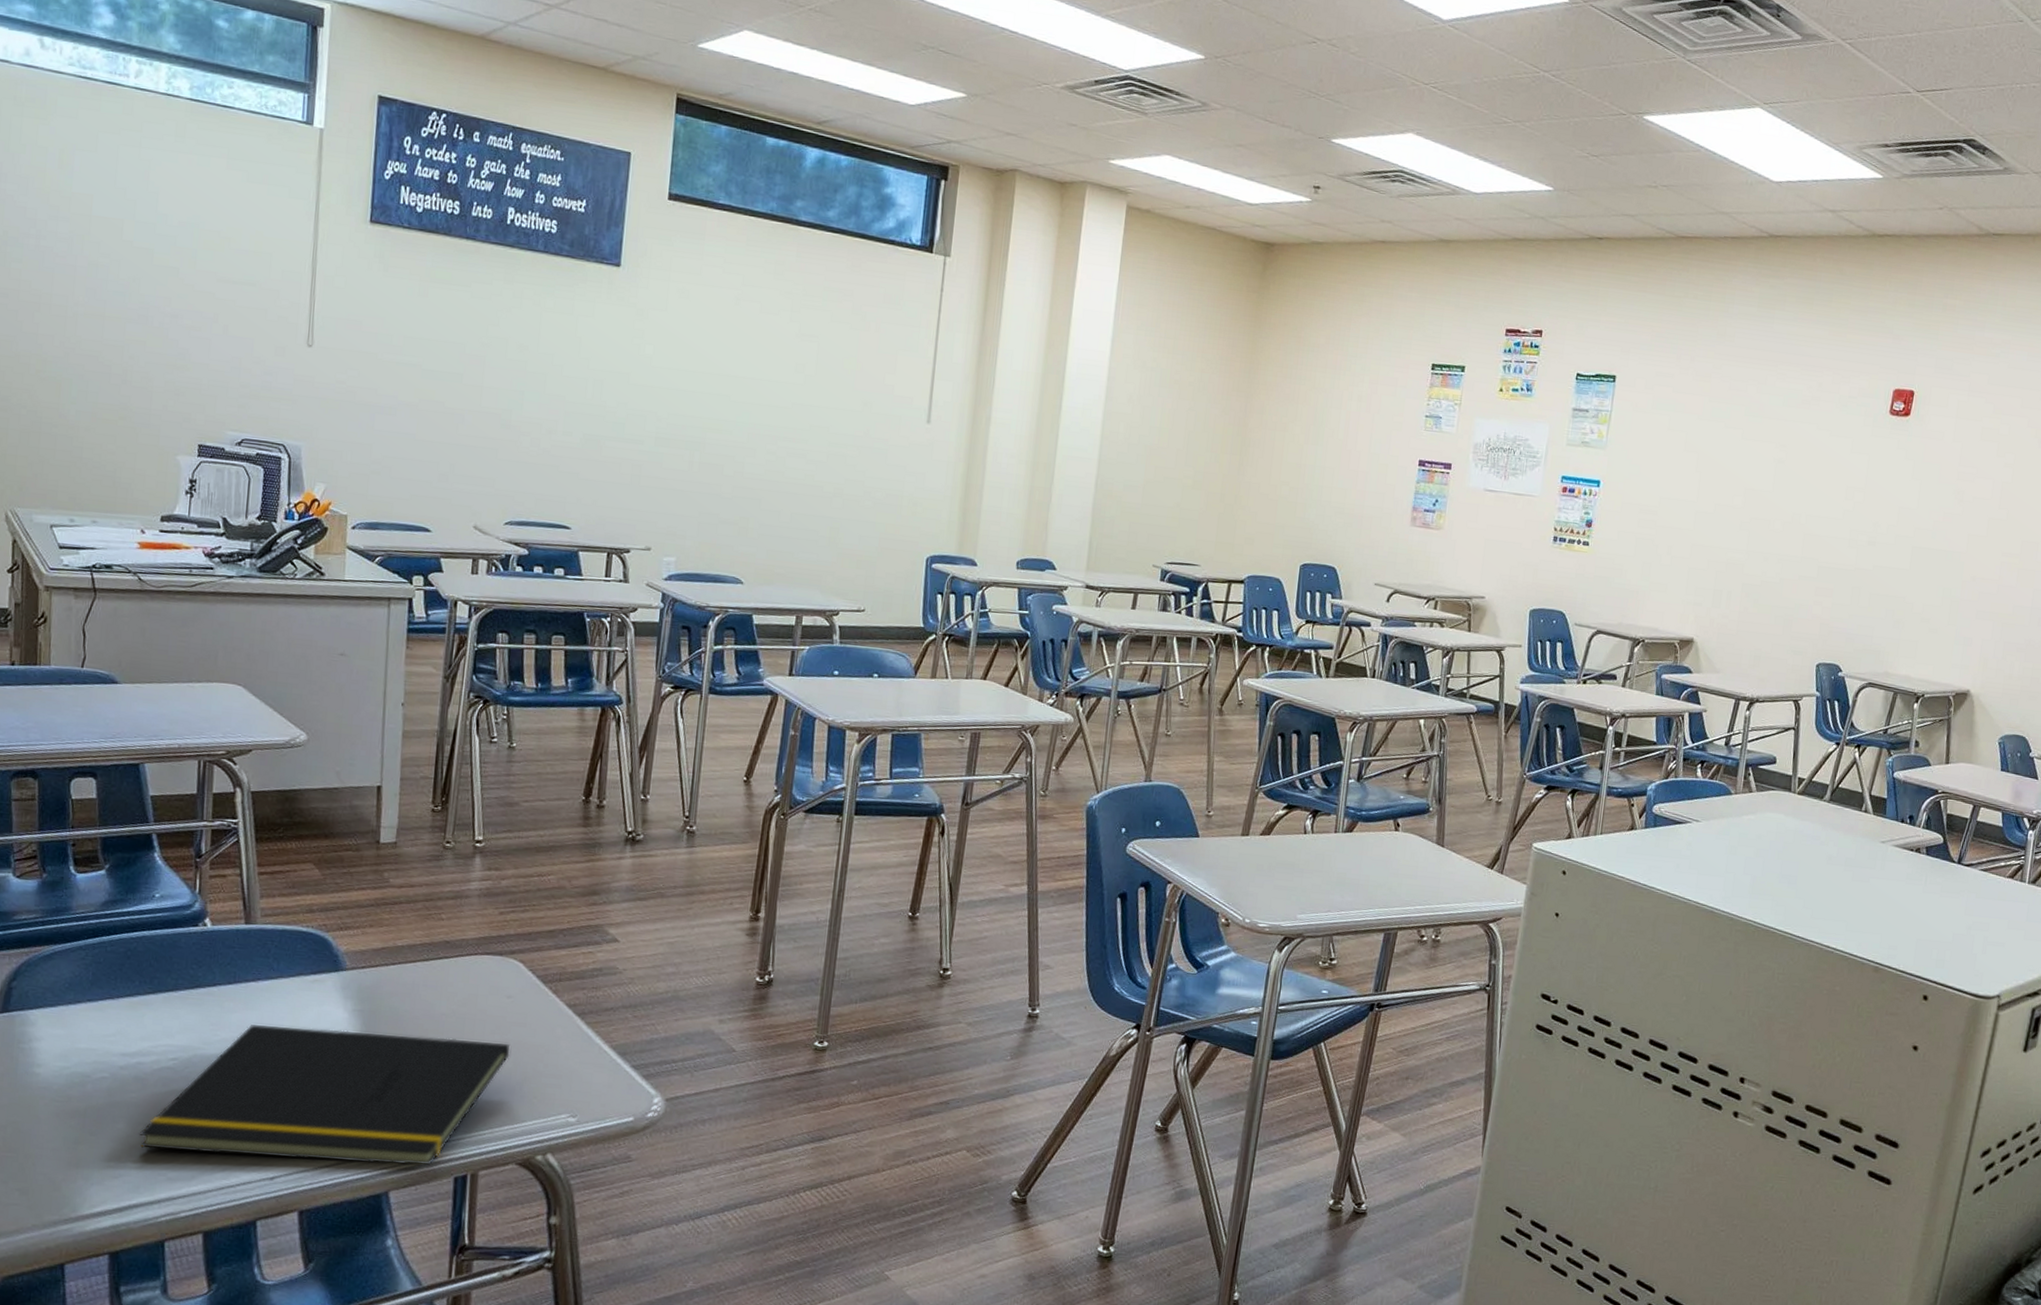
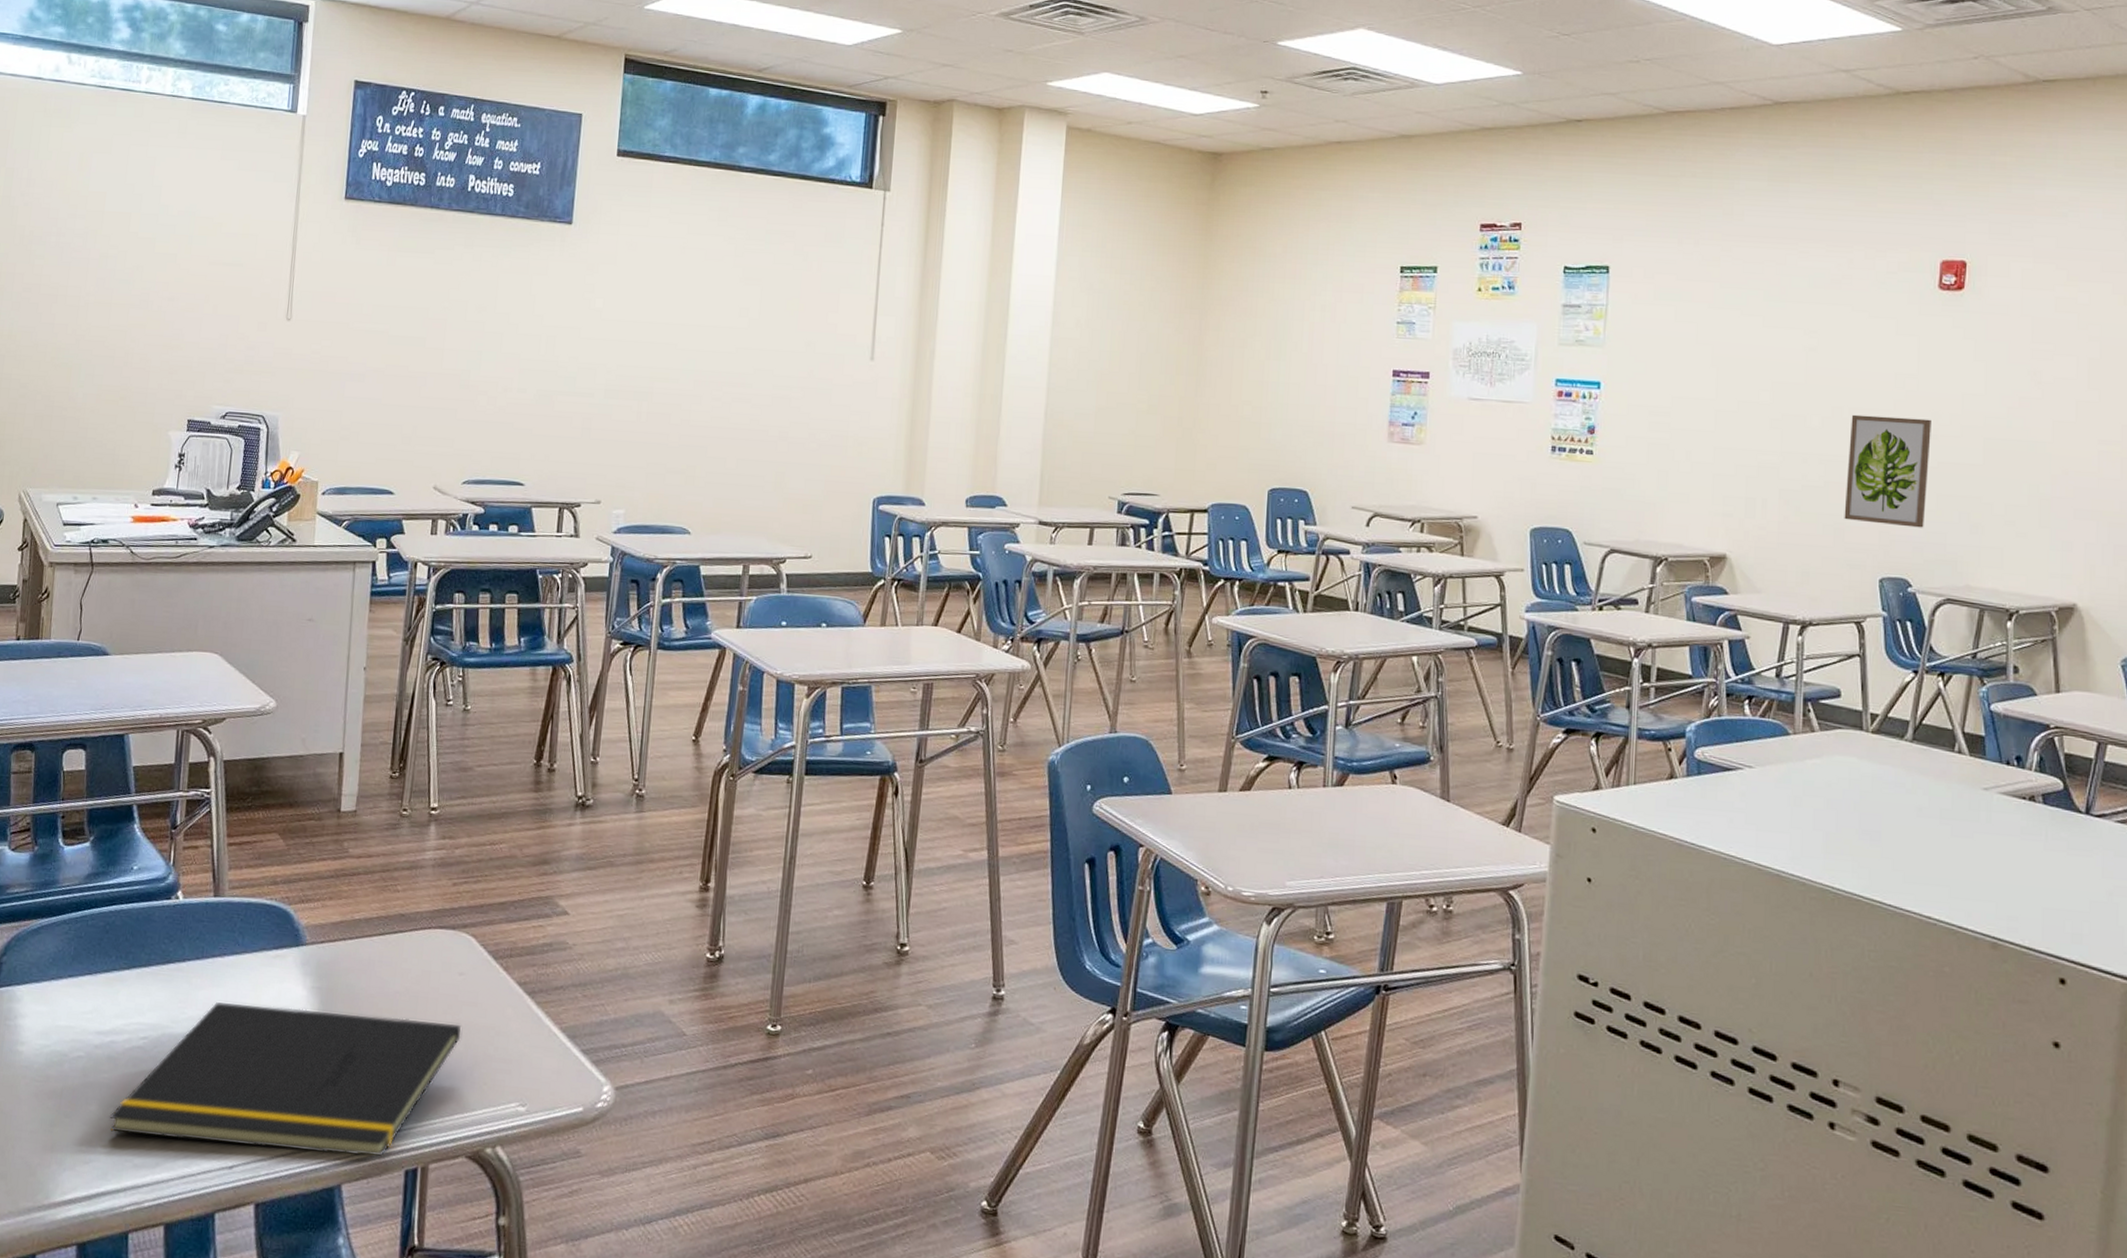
wall art: none [1793,521,1872,622] -> present [1844,414,1931,528]

